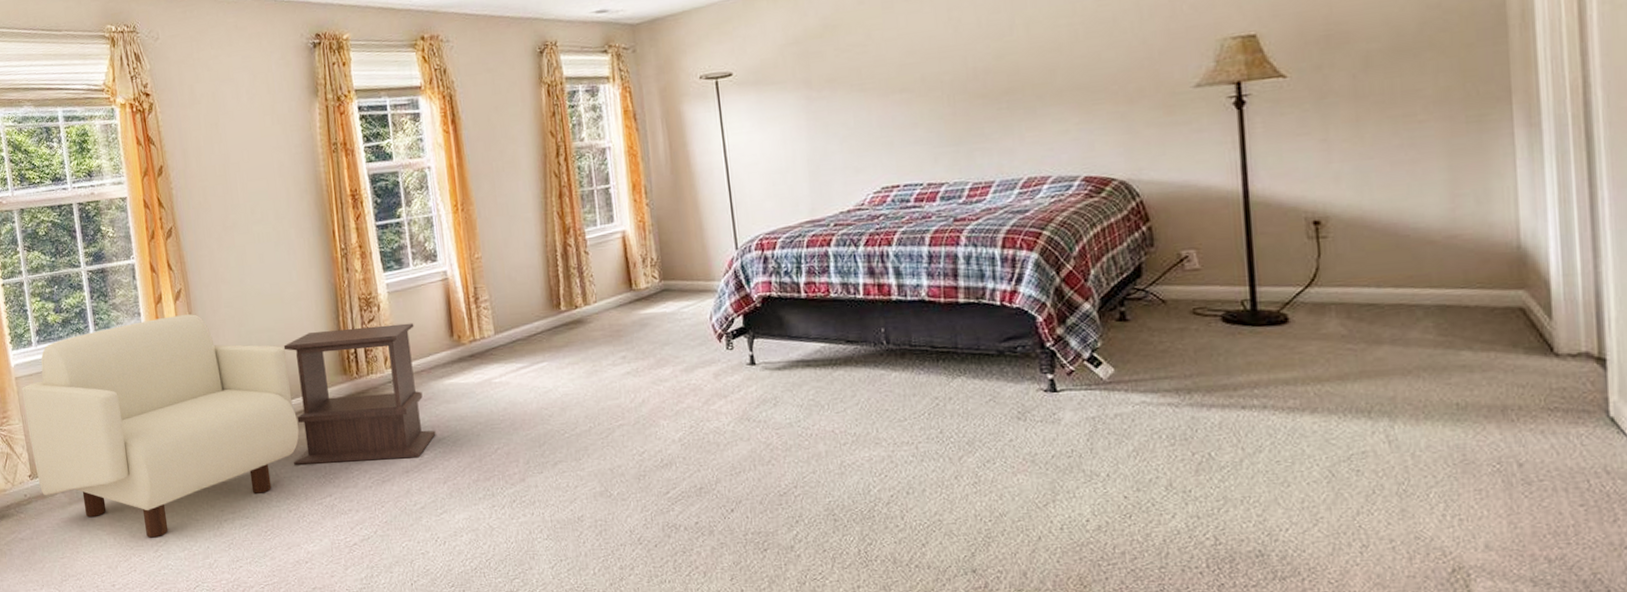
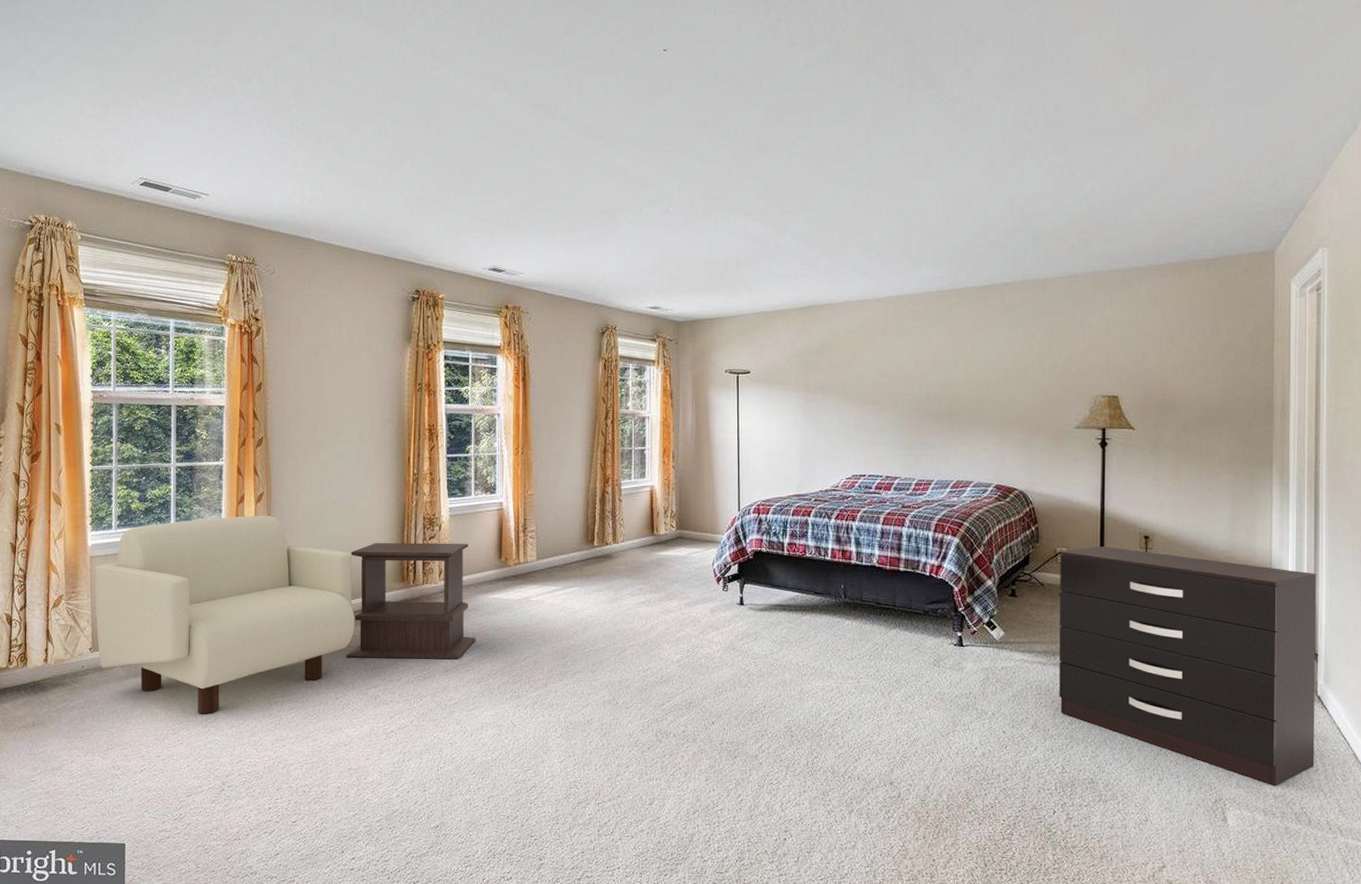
dresser: none [1187,241,1612,546] -> present [1059,546,1317,787]

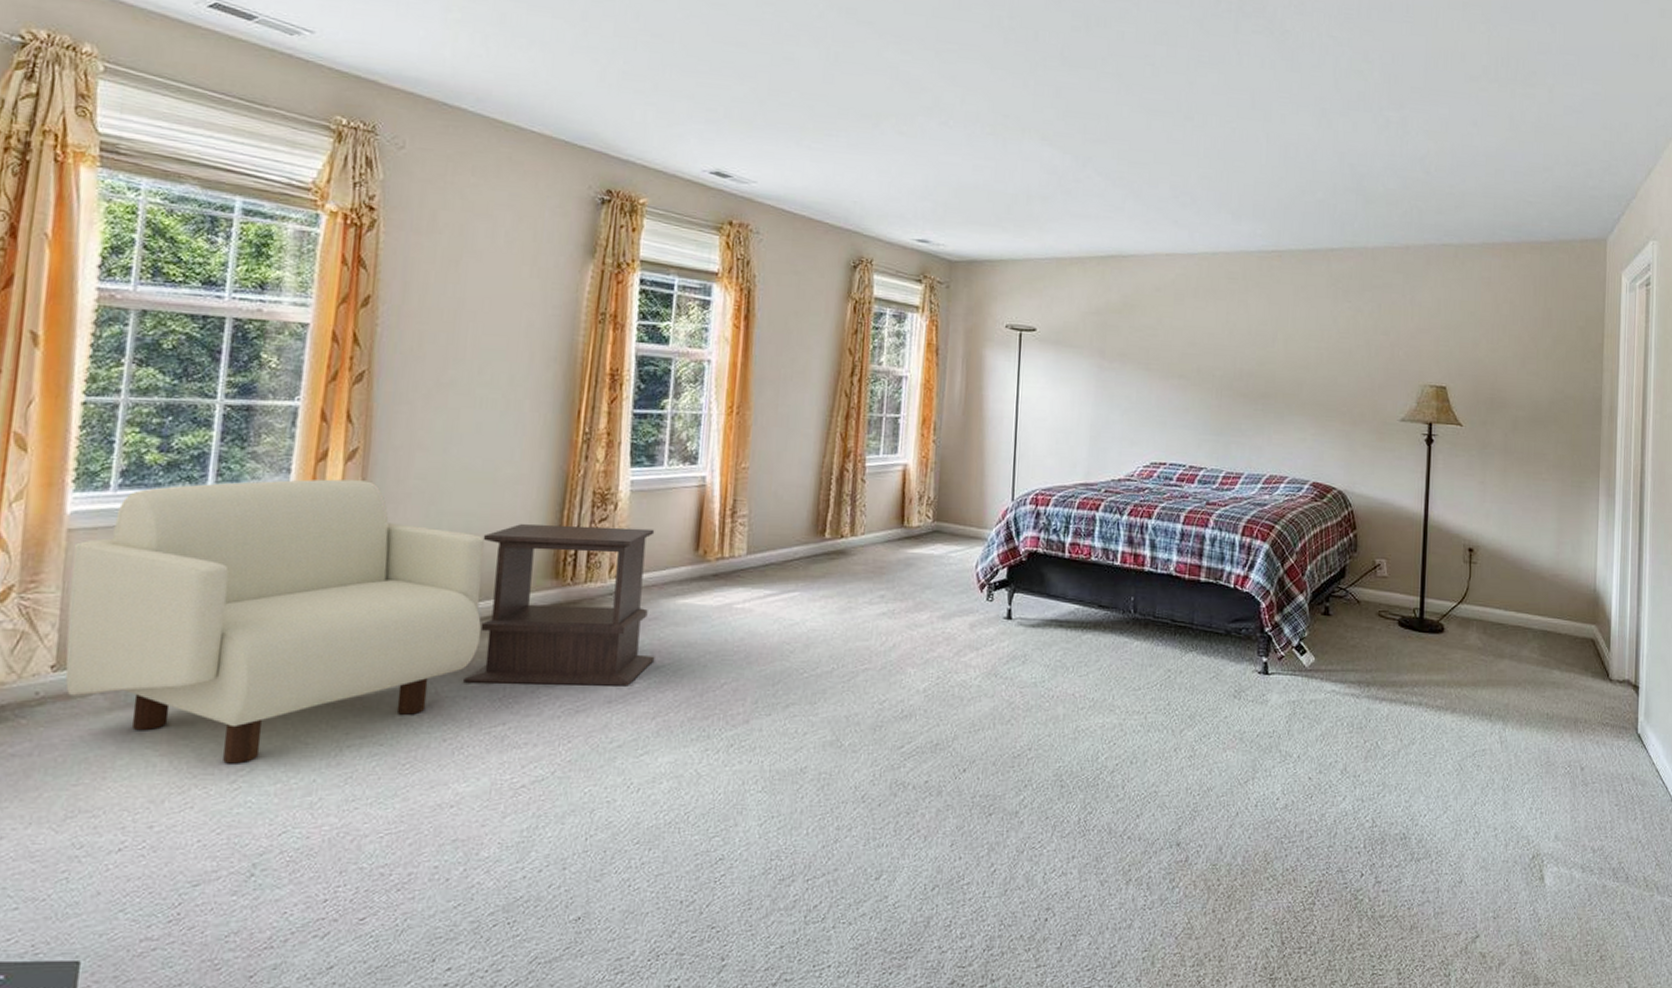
dresser: present [1059,546,1317,787] -> none [1372,559,1640,839]

